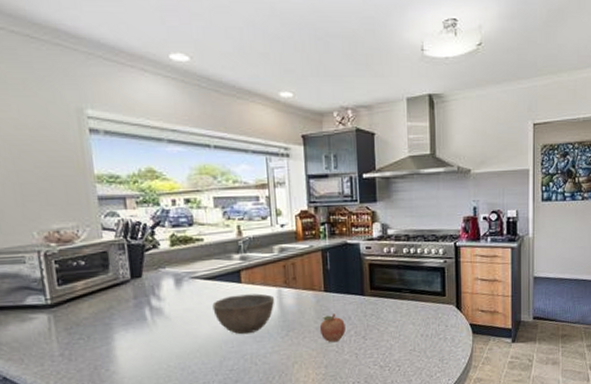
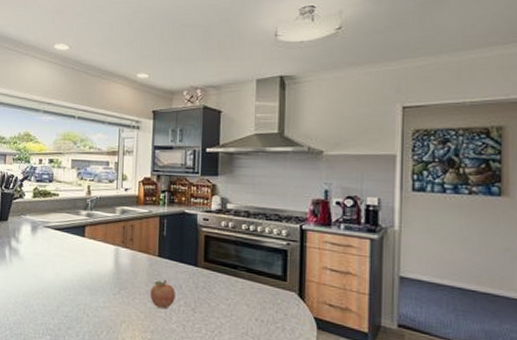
bowl: present [212,293,275,335] -> none [58,247,112,286]

